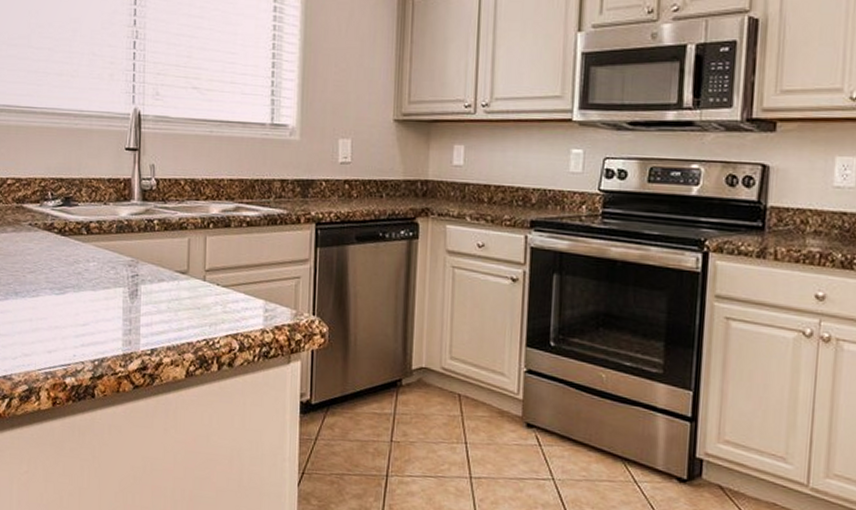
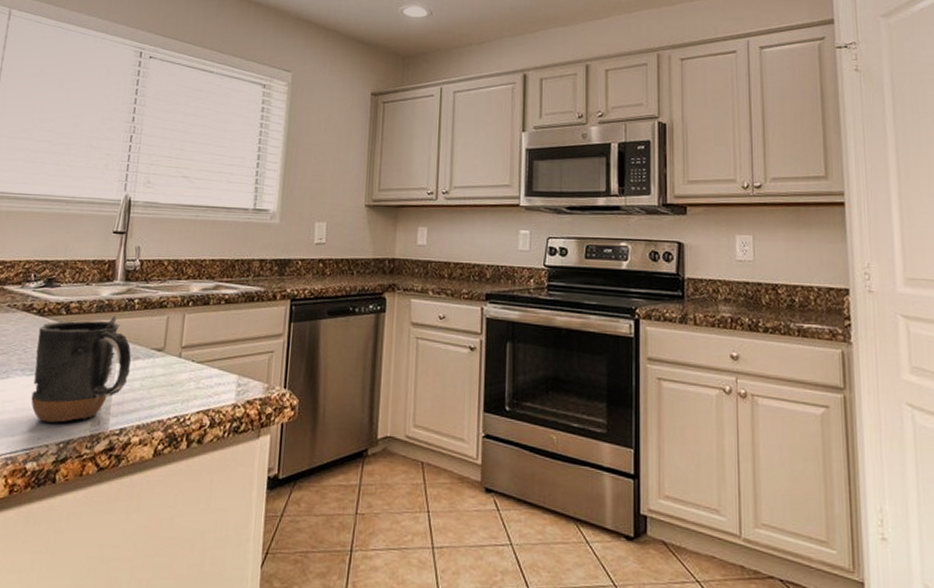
mug: none [62,236,156,341] -> present [31,315,131,423]

